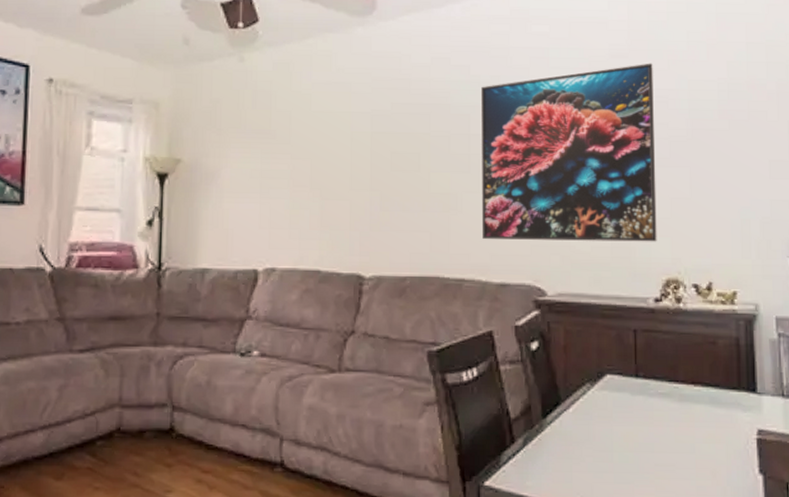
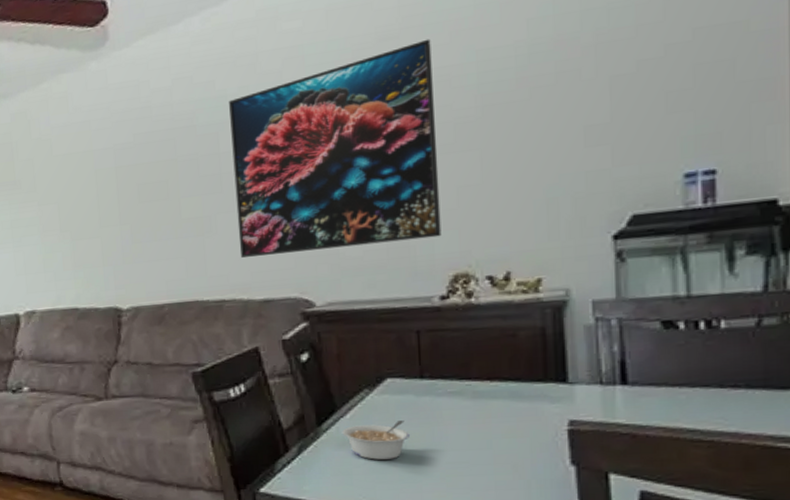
legume: none [564,418,625,458] -> present [342,420,410,460]

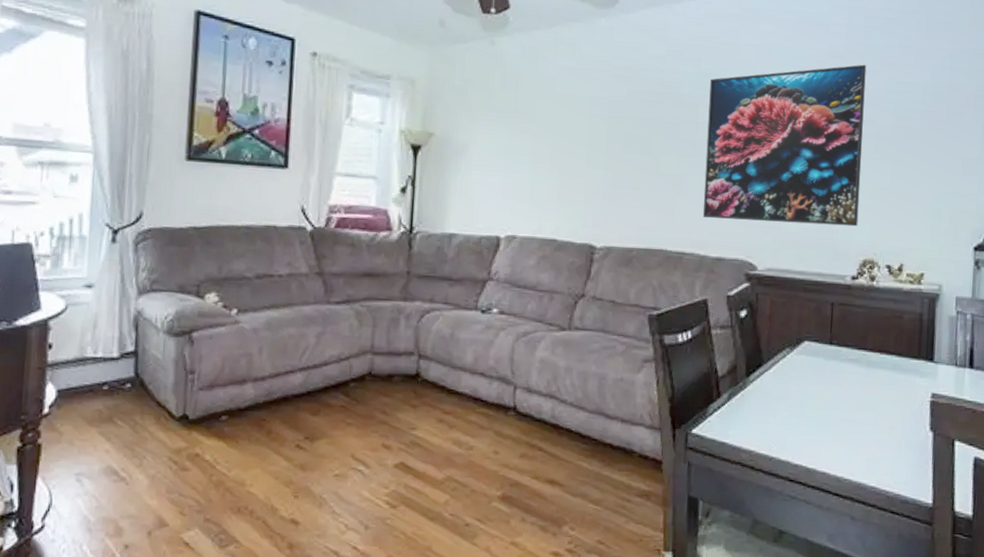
legume: present [342,420,410,460] -> none [765,379,817,413]

